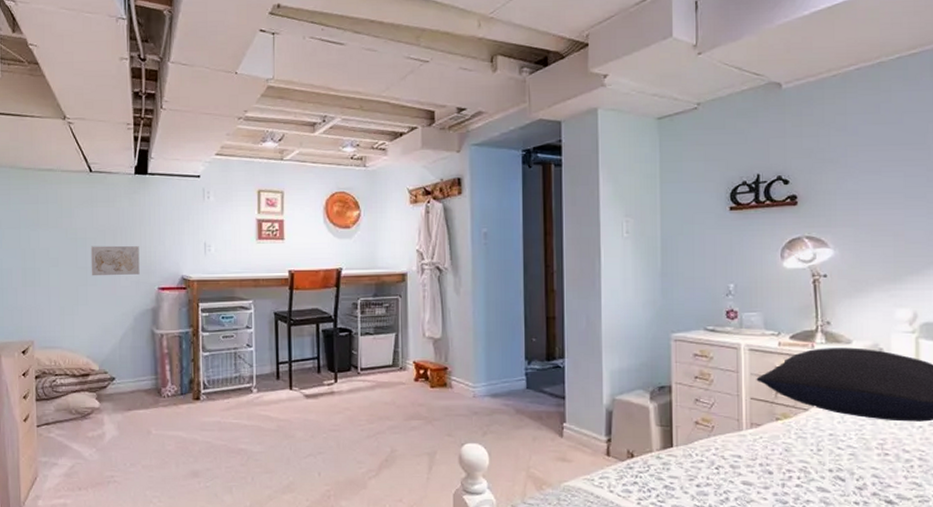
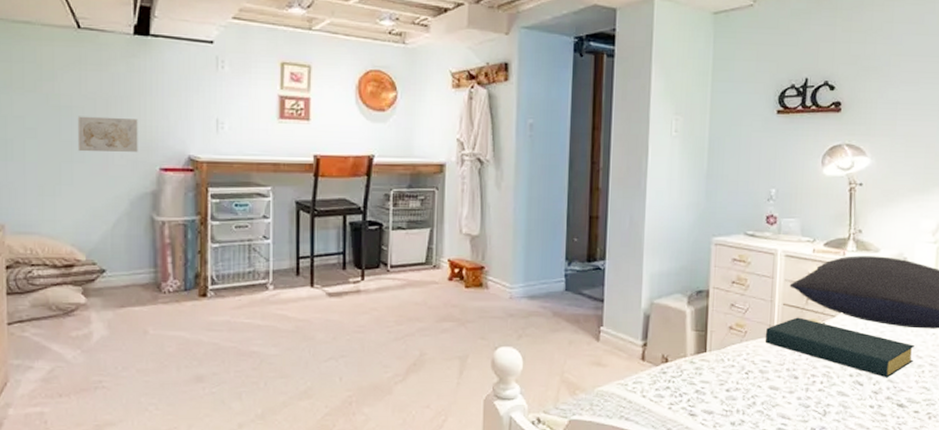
hardback book: none [733,411,900,473] -> present [765,317,915,378]

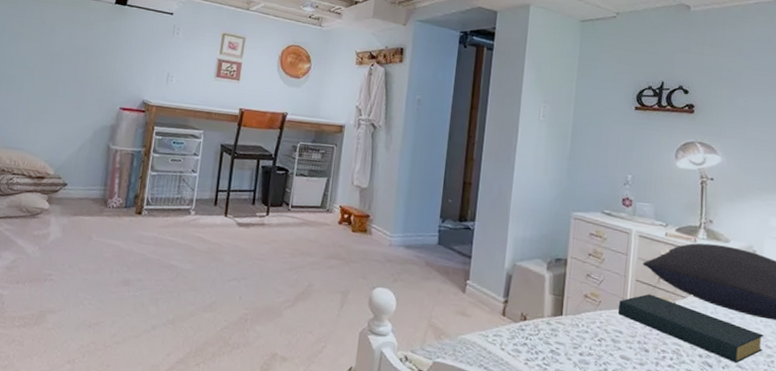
wall art: present [77,116,138,152] -> none [61,62,109,93]

